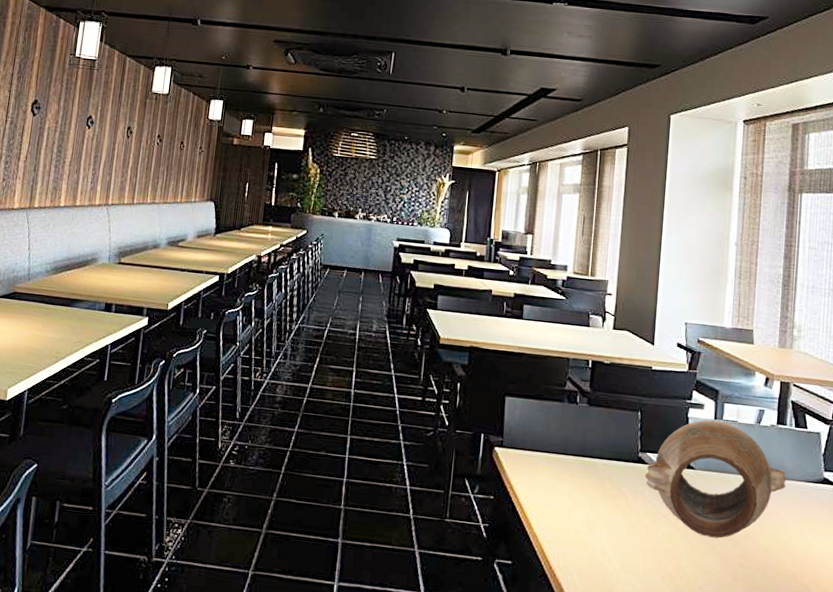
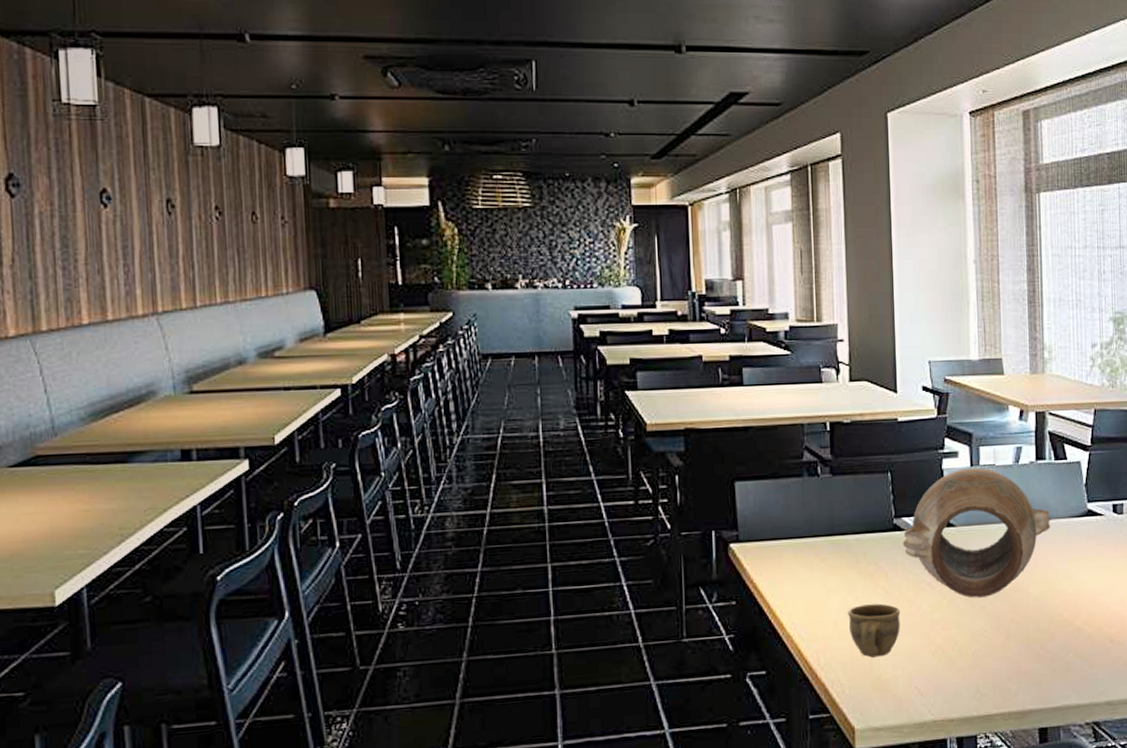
cup: none [589,521,637,572] -> present [848,603,901,658]

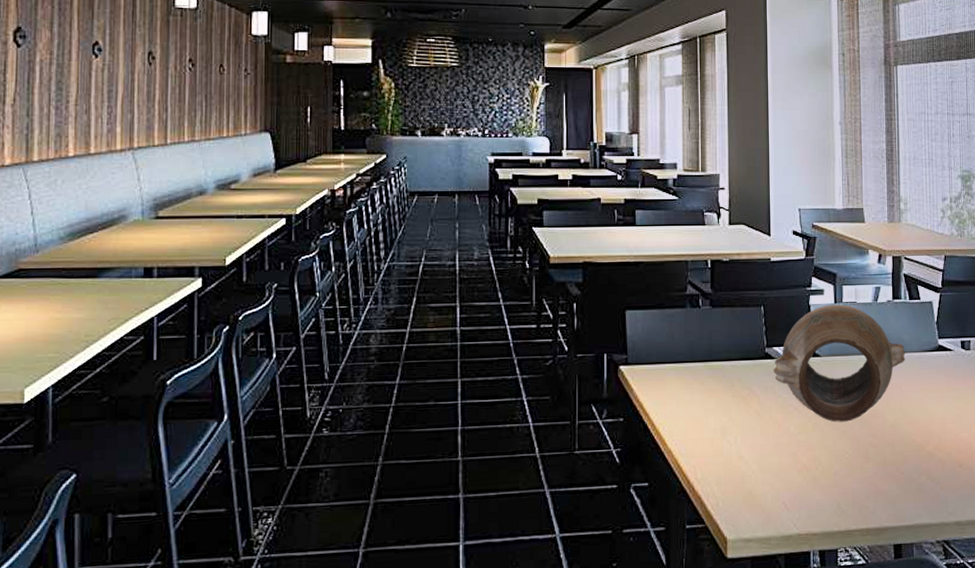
cup: present [848,603,901,658] -> none [723,424,771,474]

